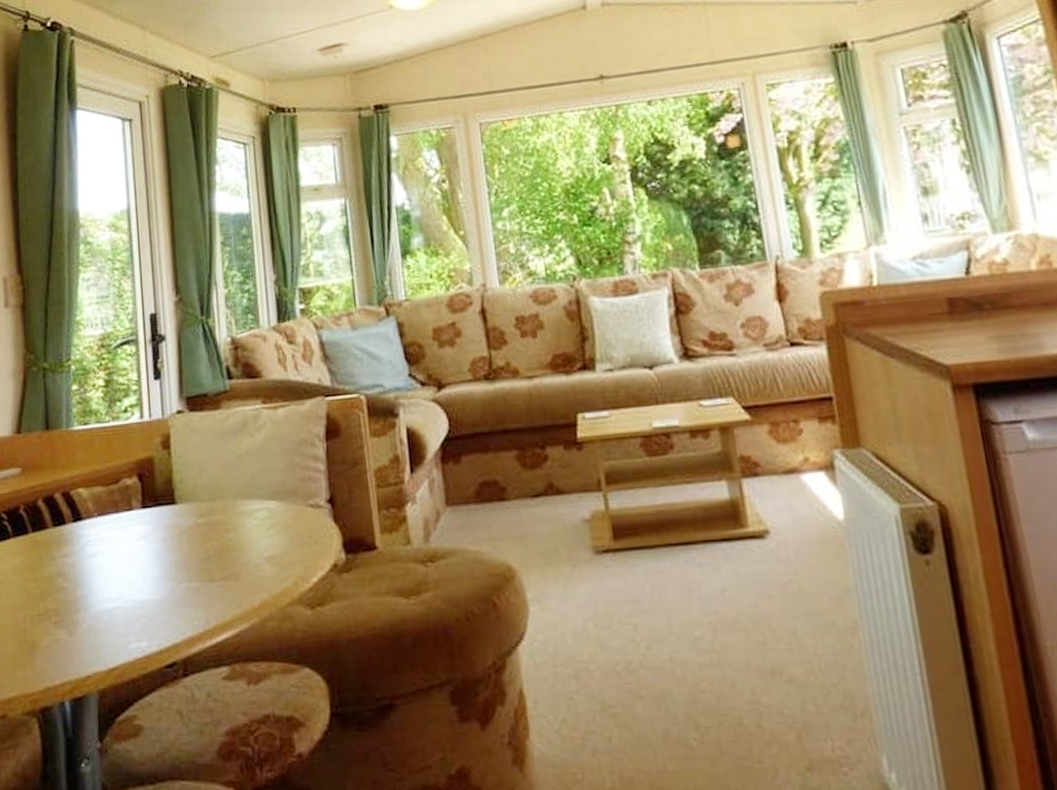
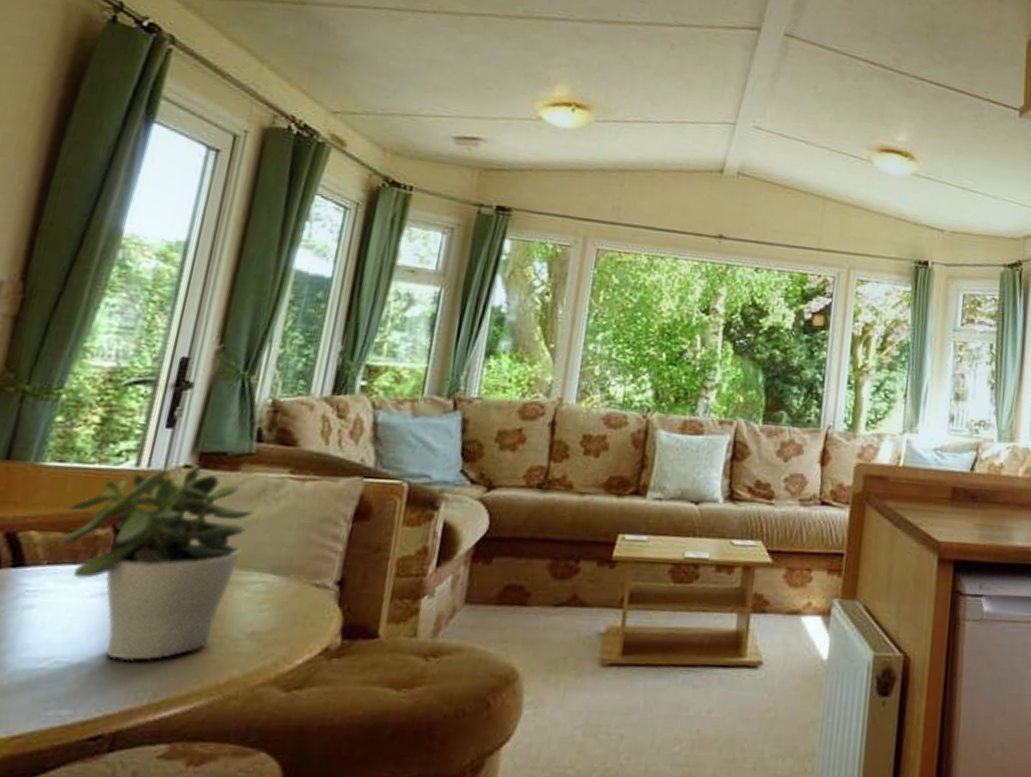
potted plant: none [100,408,242,595] -> present [59,465,254,662]

